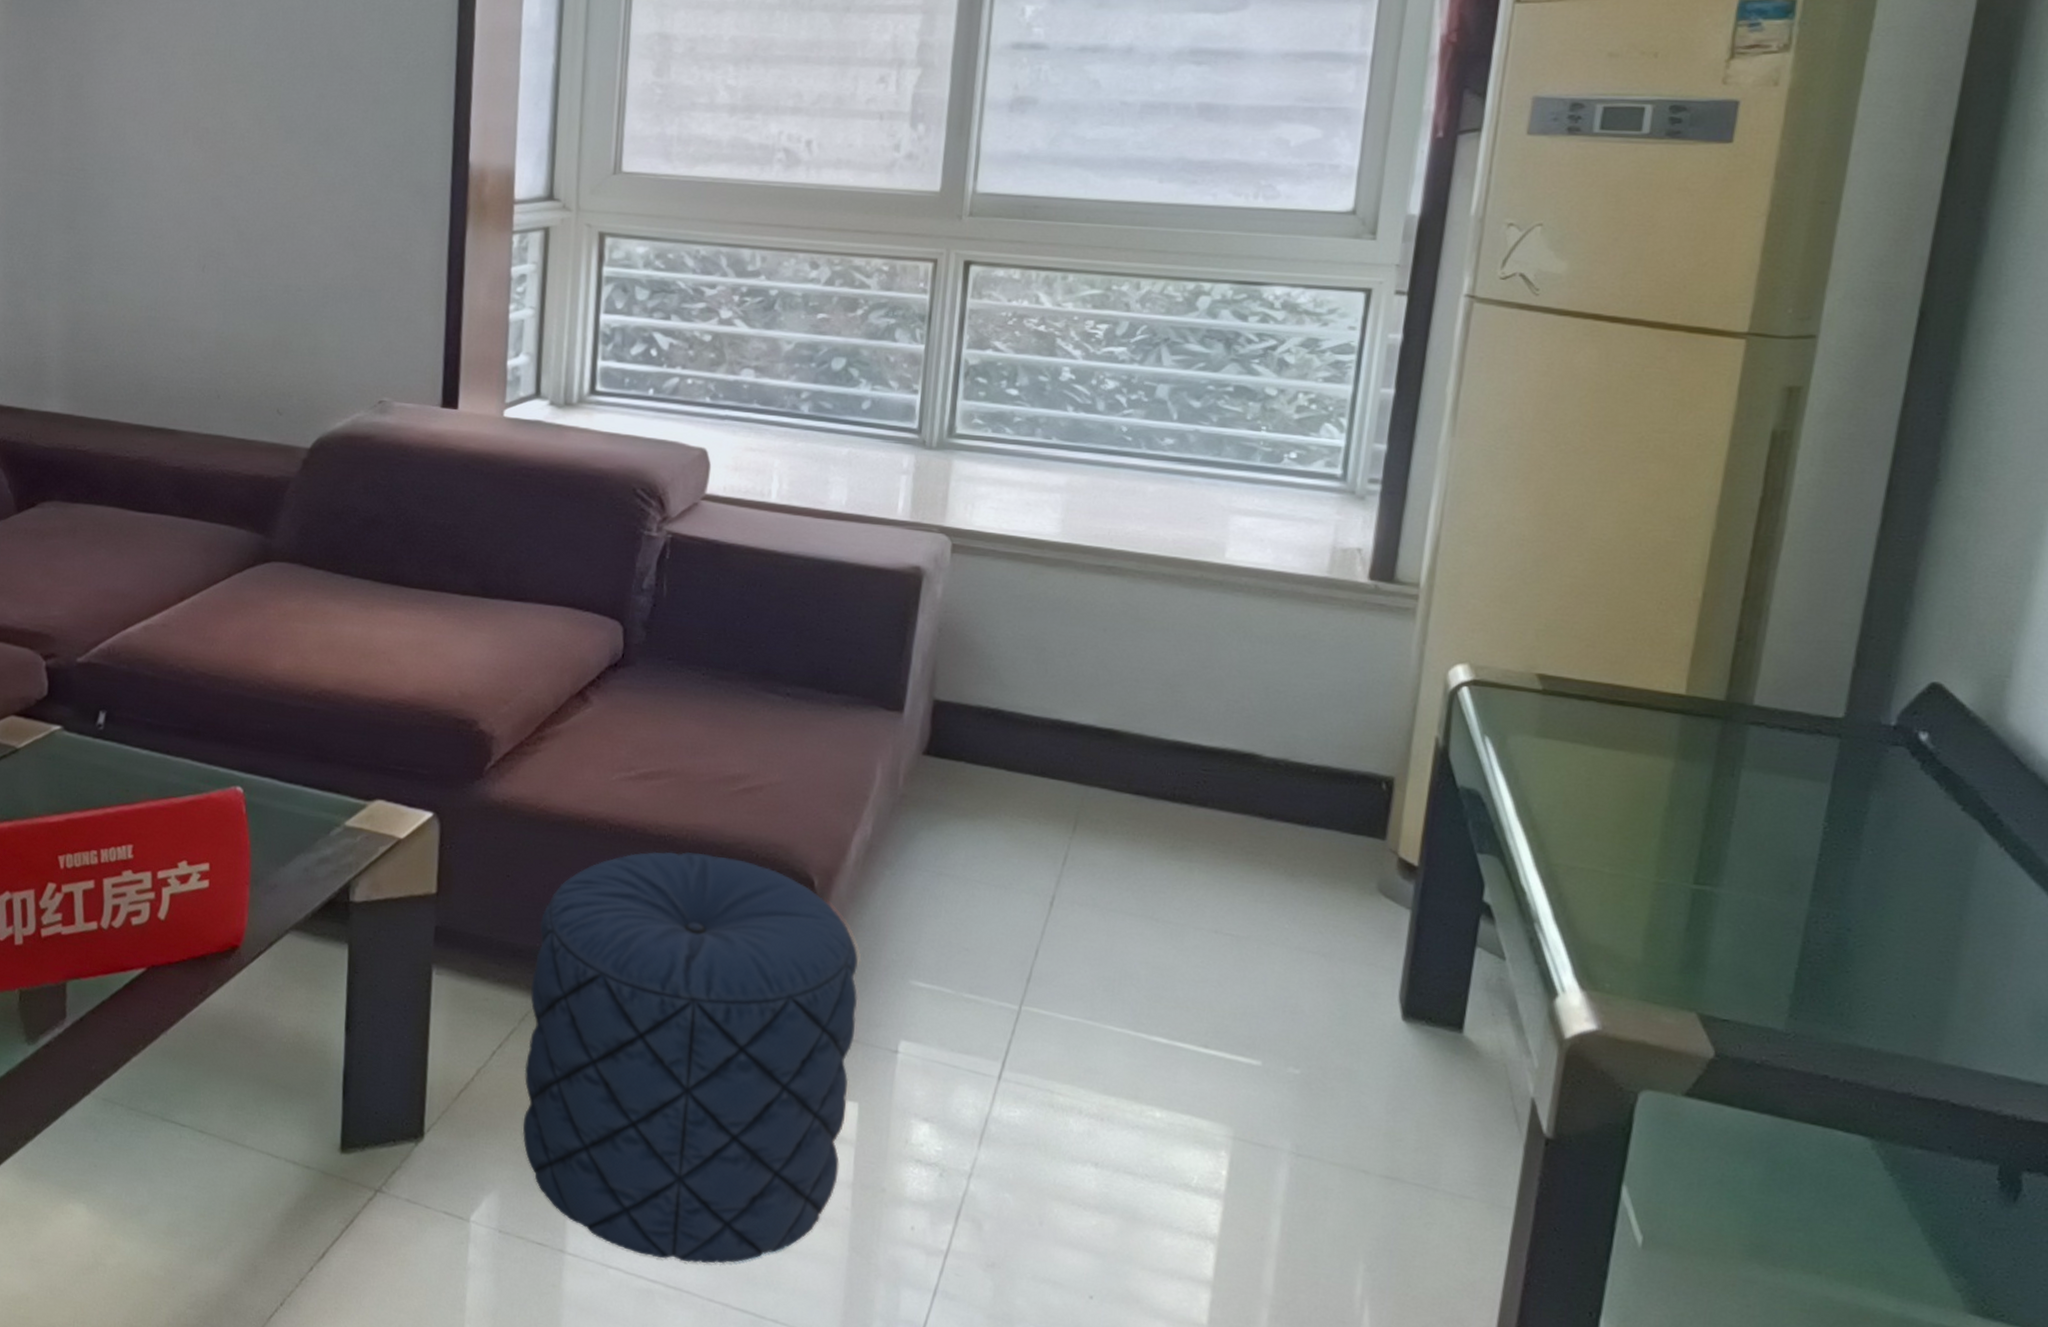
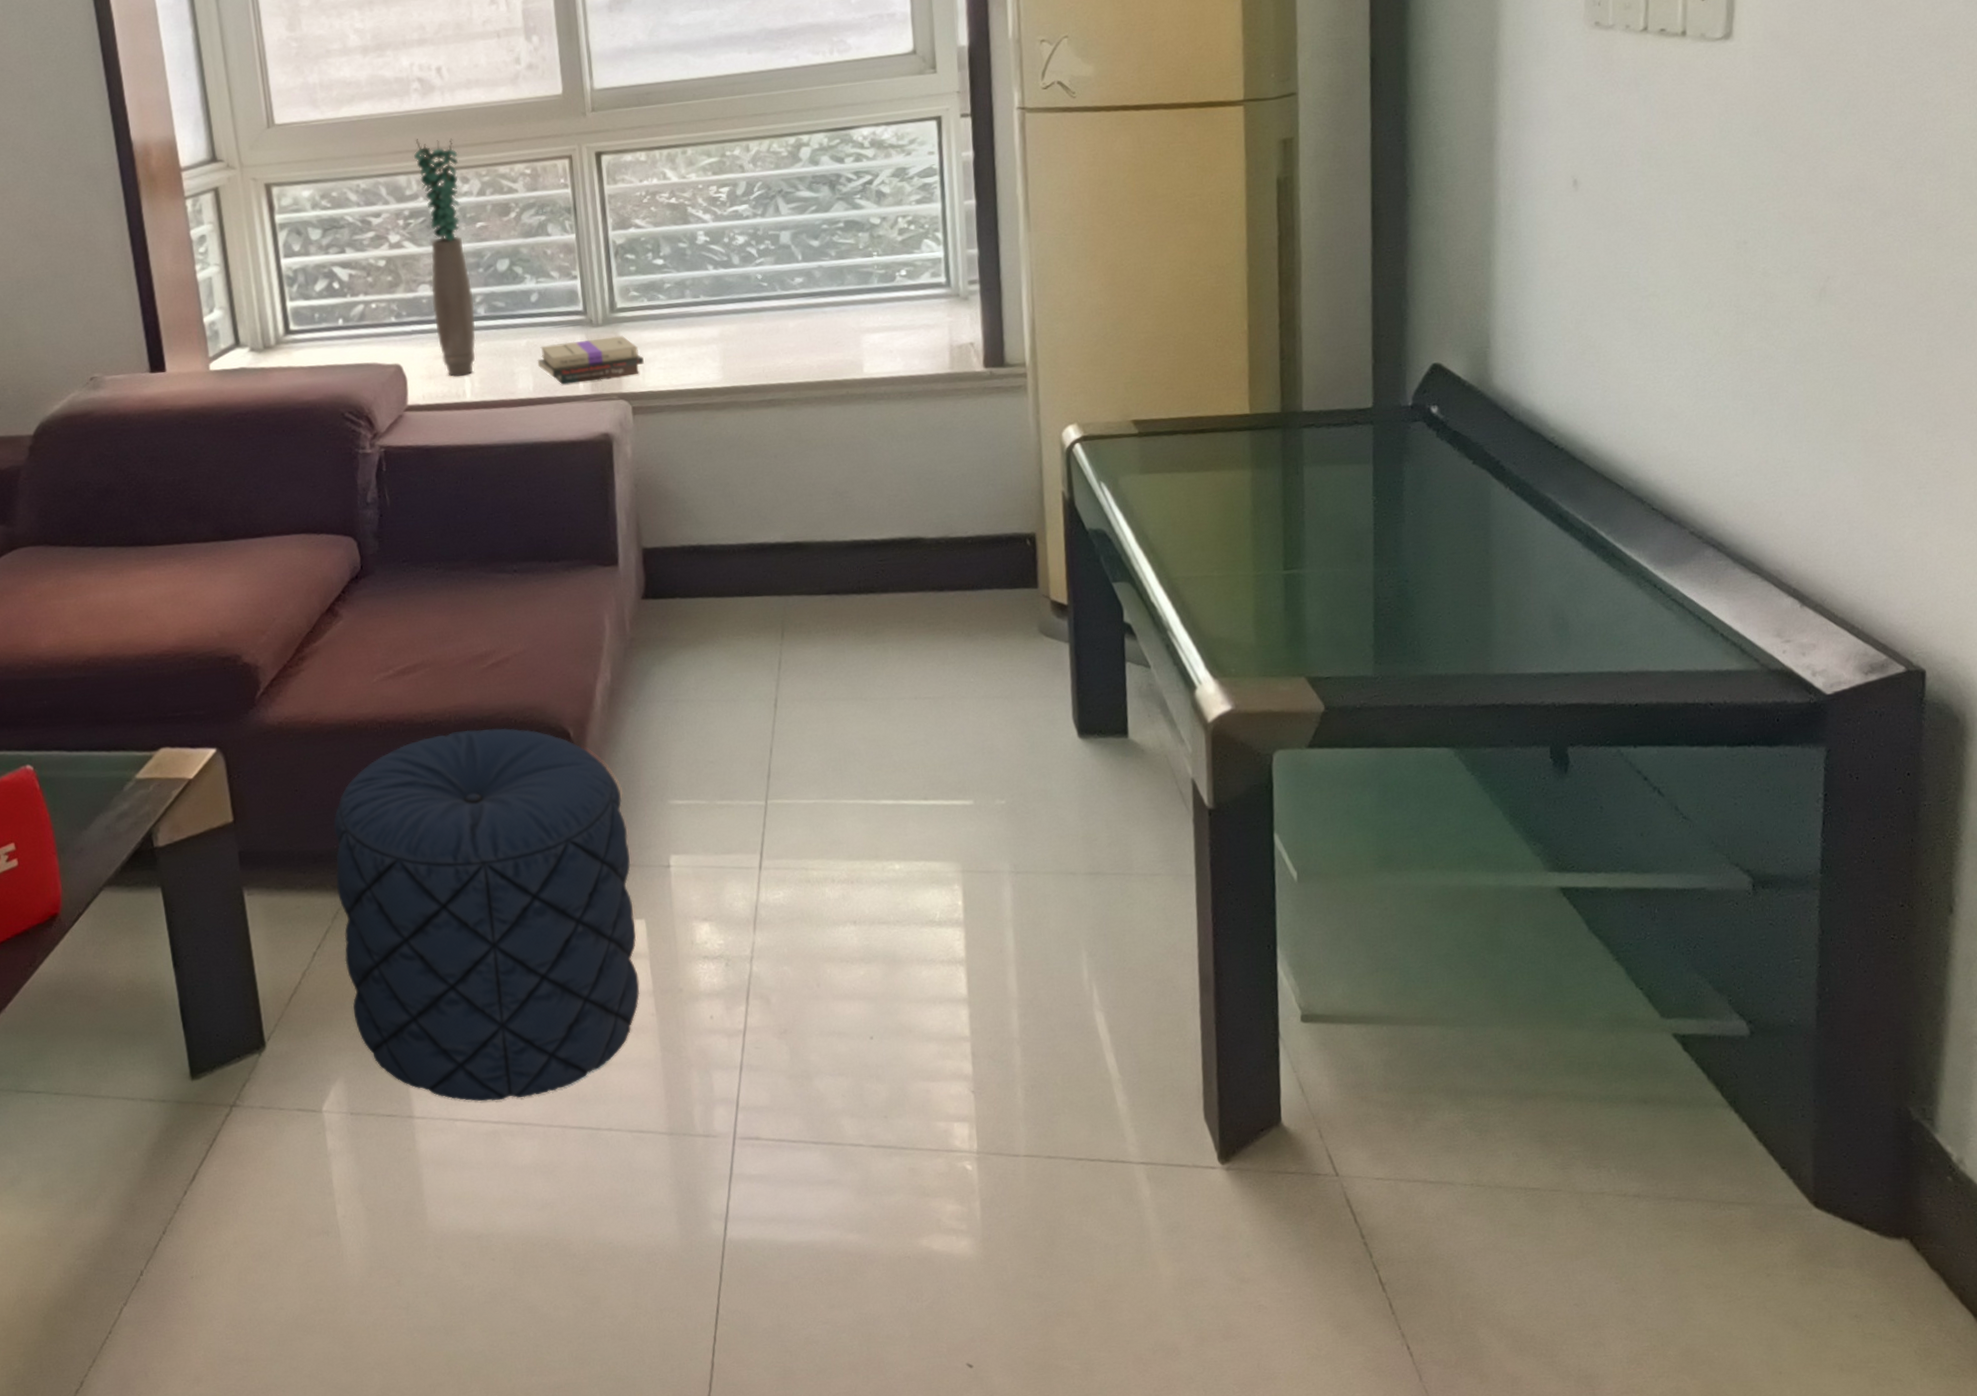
vase: none [751,213,812,474] -> present [414,138,476,376]
books: none [855,458,975,509] -> present [537,335,644,385]

